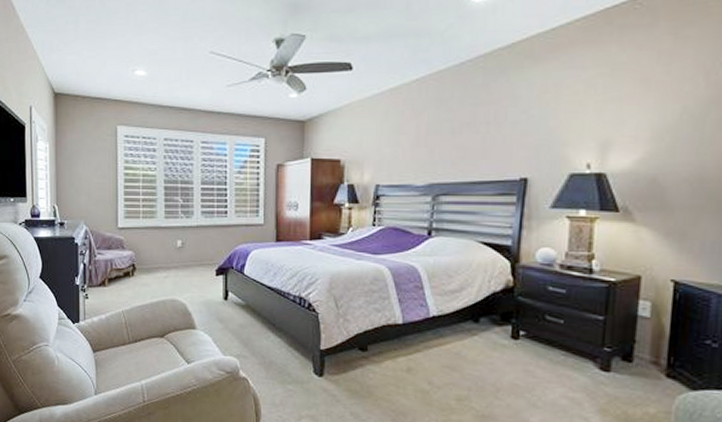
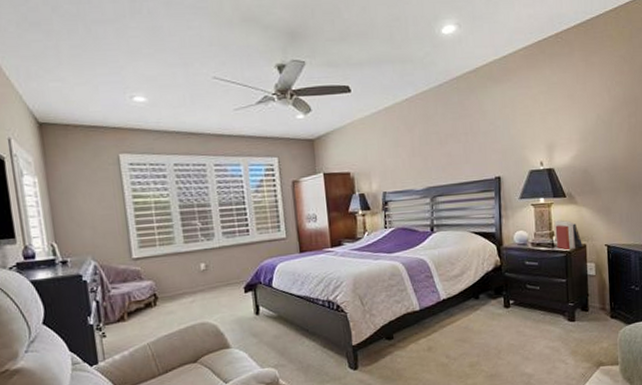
books: none [595,240,636,281] -> present [555,220,583,251]

